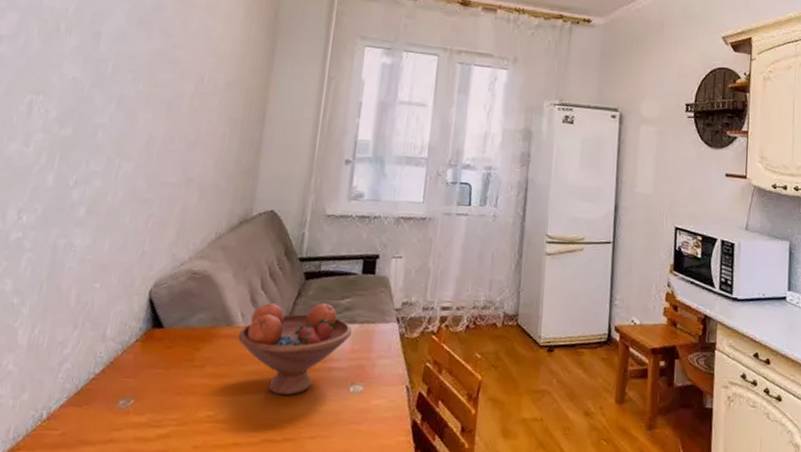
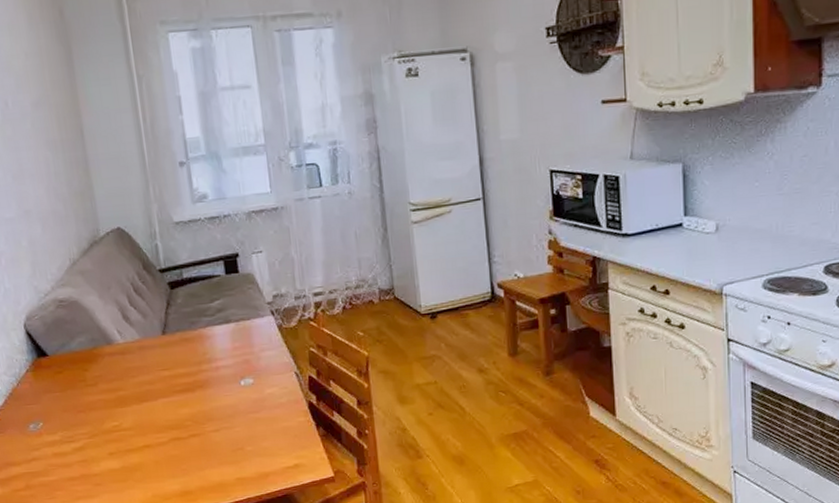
fruit bowl: present [238,302,353,396] -> none [121,308,230,399]

